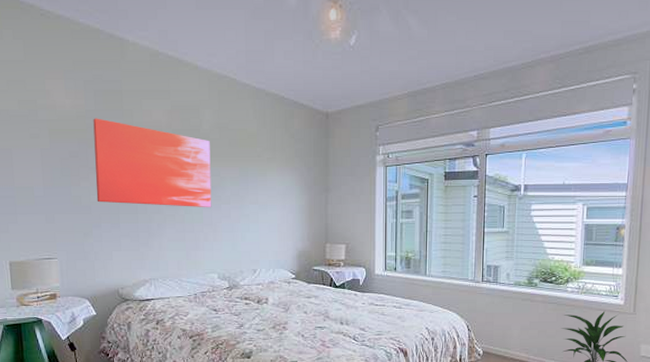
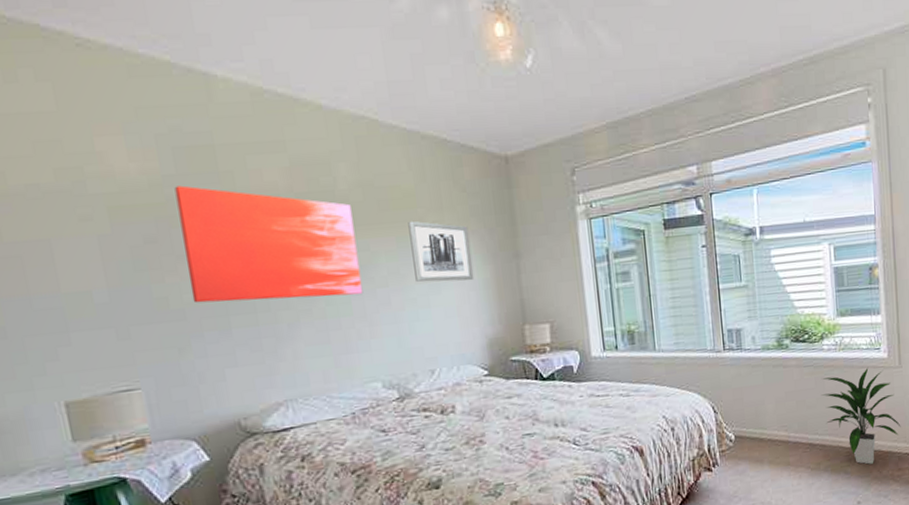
wall art: none [249,156,293,206] -> present [408,221,475,283]

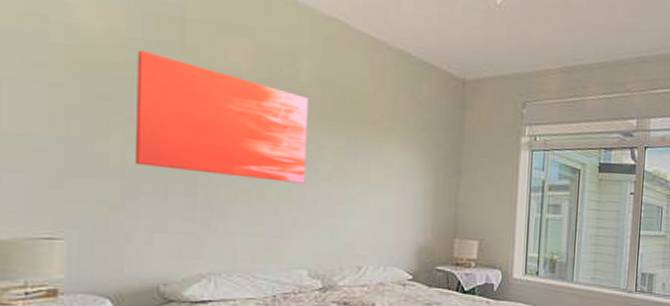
wall art: present [408,221,475,283] -> none [358,123,417,189]

